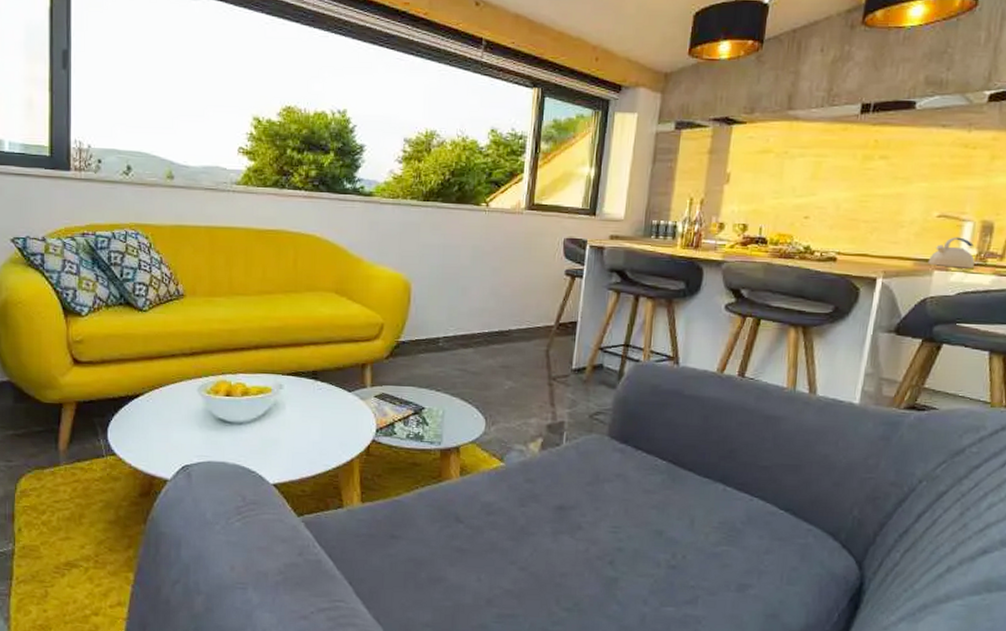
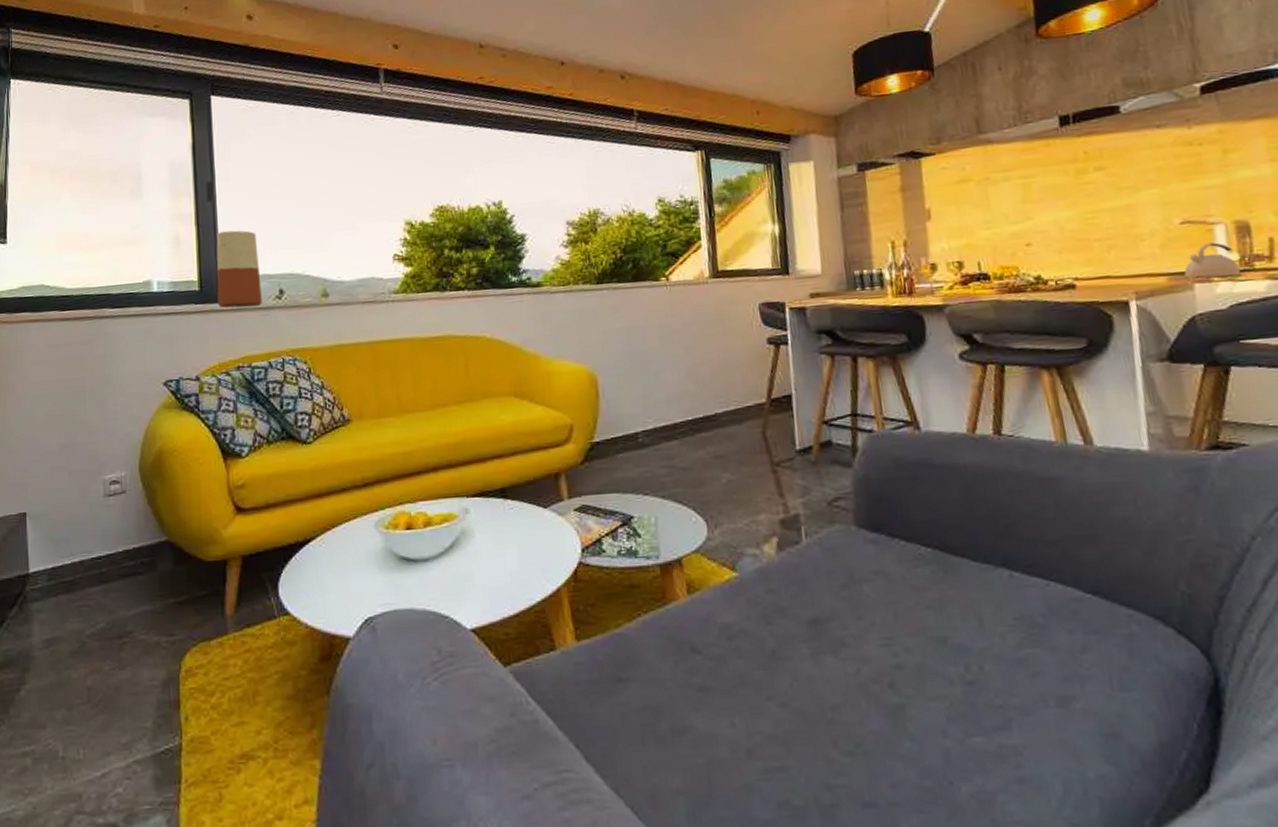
vase: none [67,101,110,179] -> present [216,230,262,308]

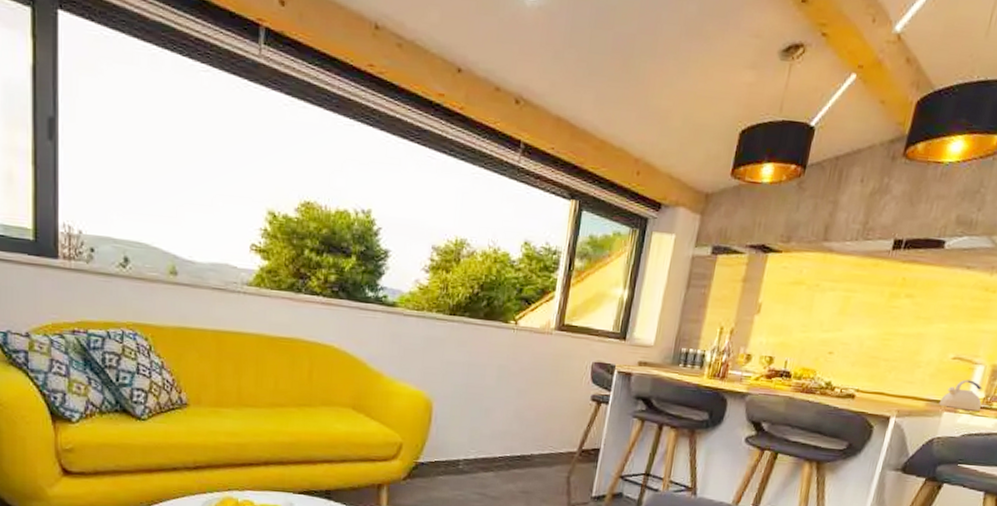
vase: present [216,230,262,308] -> none [54,178,104,271]

